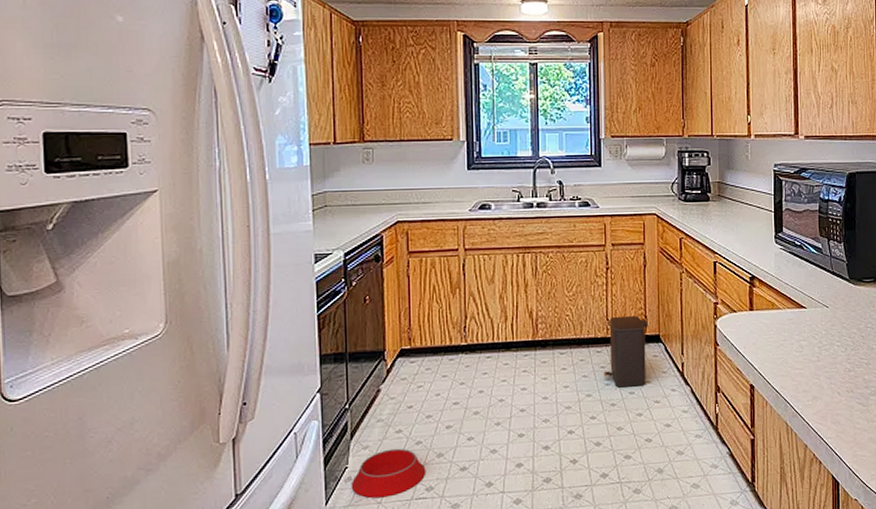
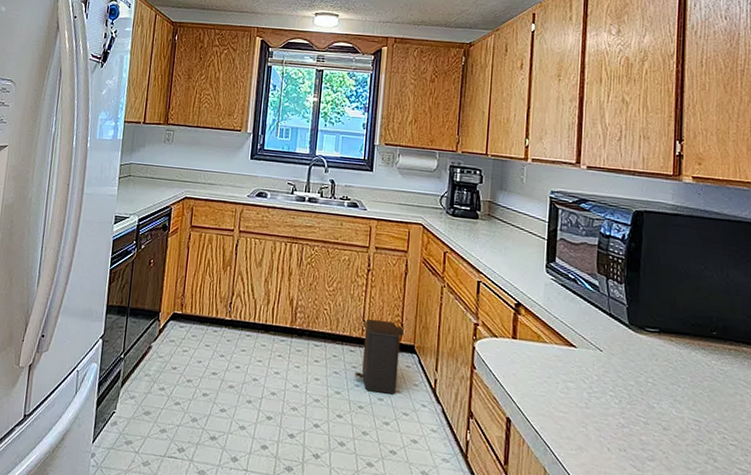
pet bowl: present [351,448,426,499] -> none [115,403,181,449]

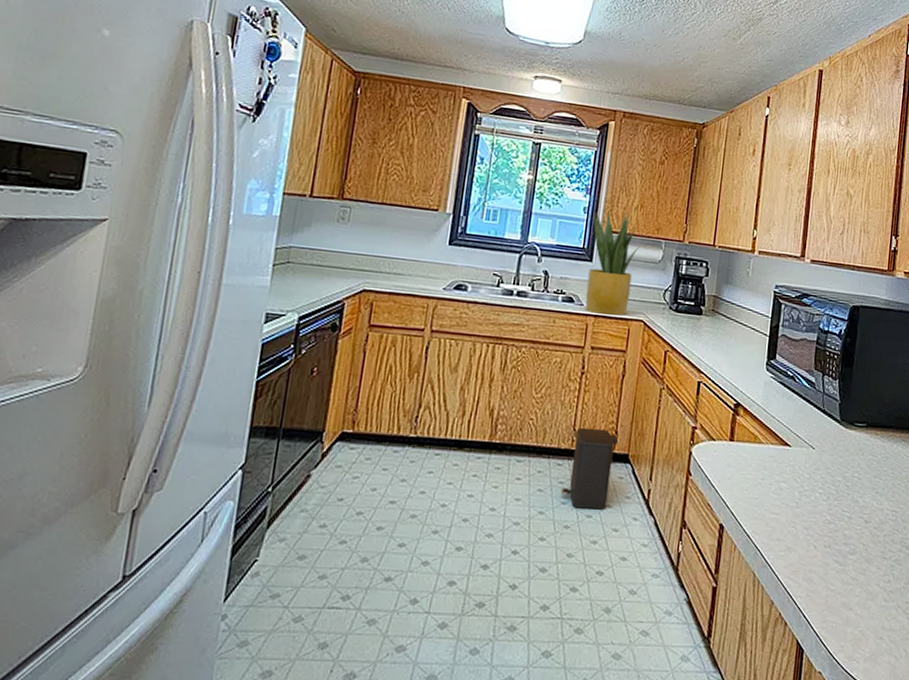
planter: none [368,125,417,220] -> present [585,210,642,317]

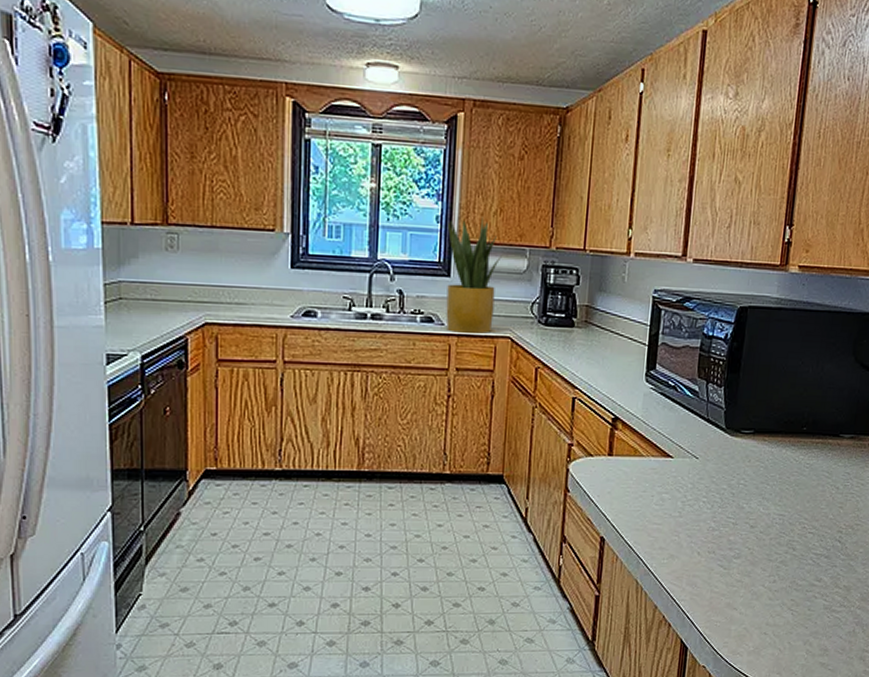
pedal bin: present [560,427,618,510] -> none [436,451,491,530]

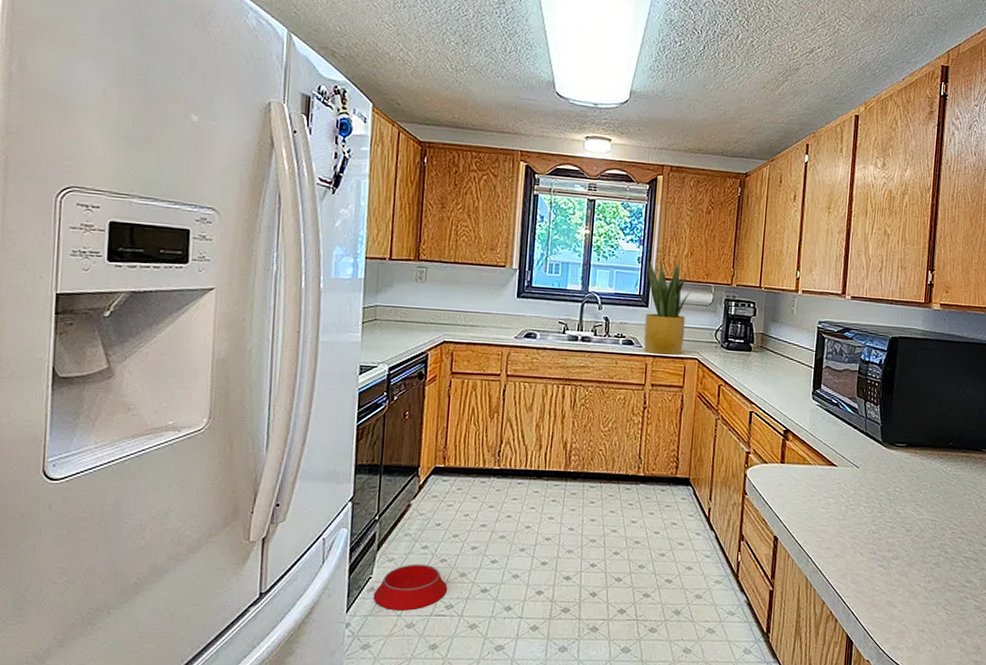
pet bowl: none [145,578,230,630] -> present [373,564,448,611]

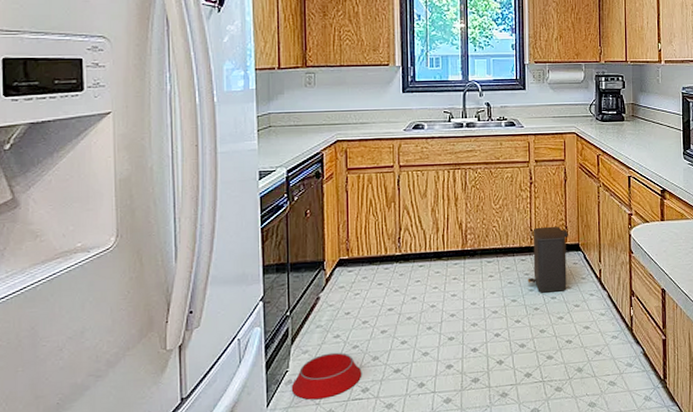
pedal bin: none [630,455,679,527] -> present [527,226,568,293]
planter: present [643,258,693,356] -> none [520,42,565,133]

